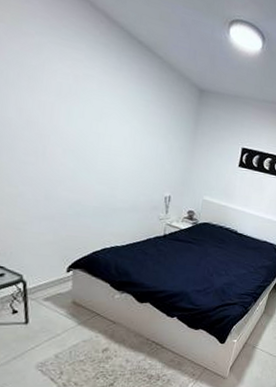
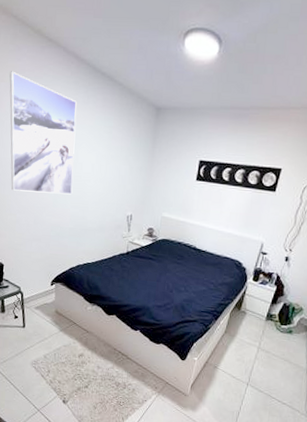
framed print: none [11,11,106,169] -> present [9,71,77,195]

